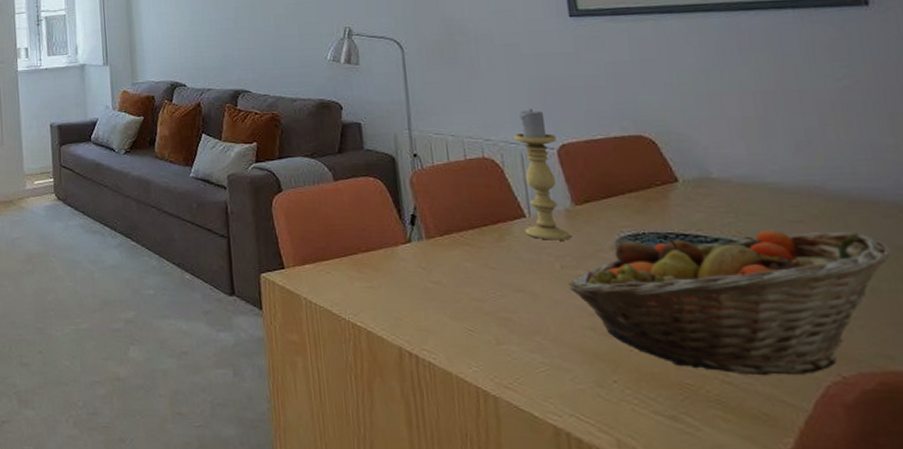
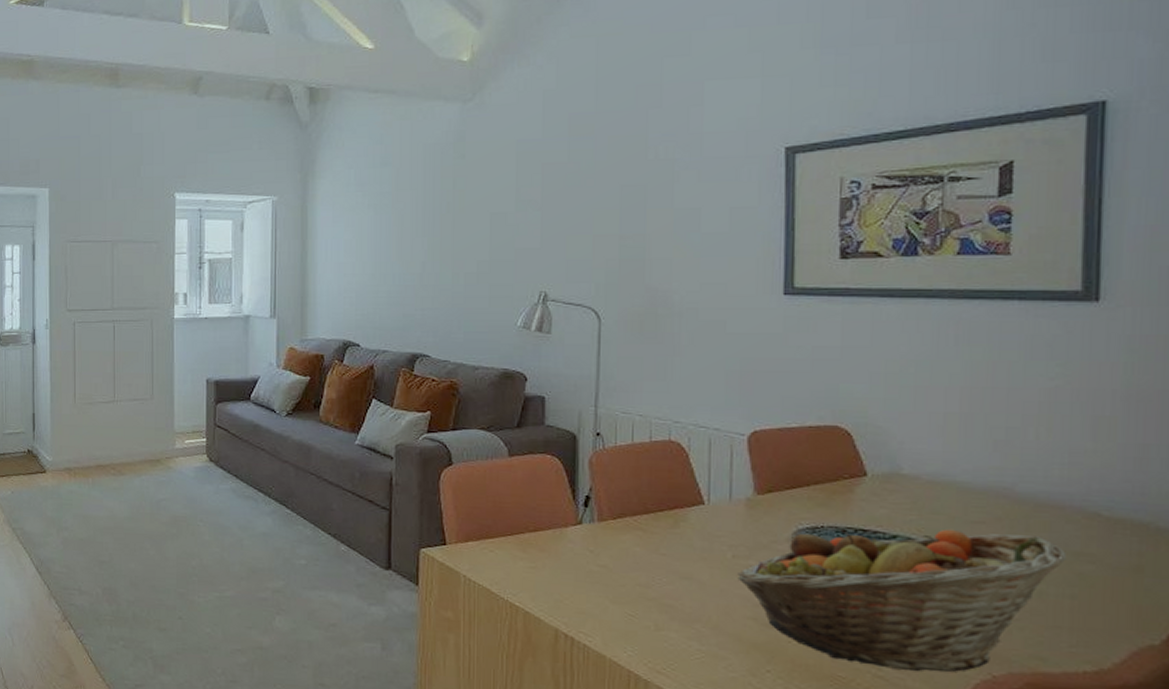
candle holder: present [514,109,571,240] -> none [701,392,749,530]

